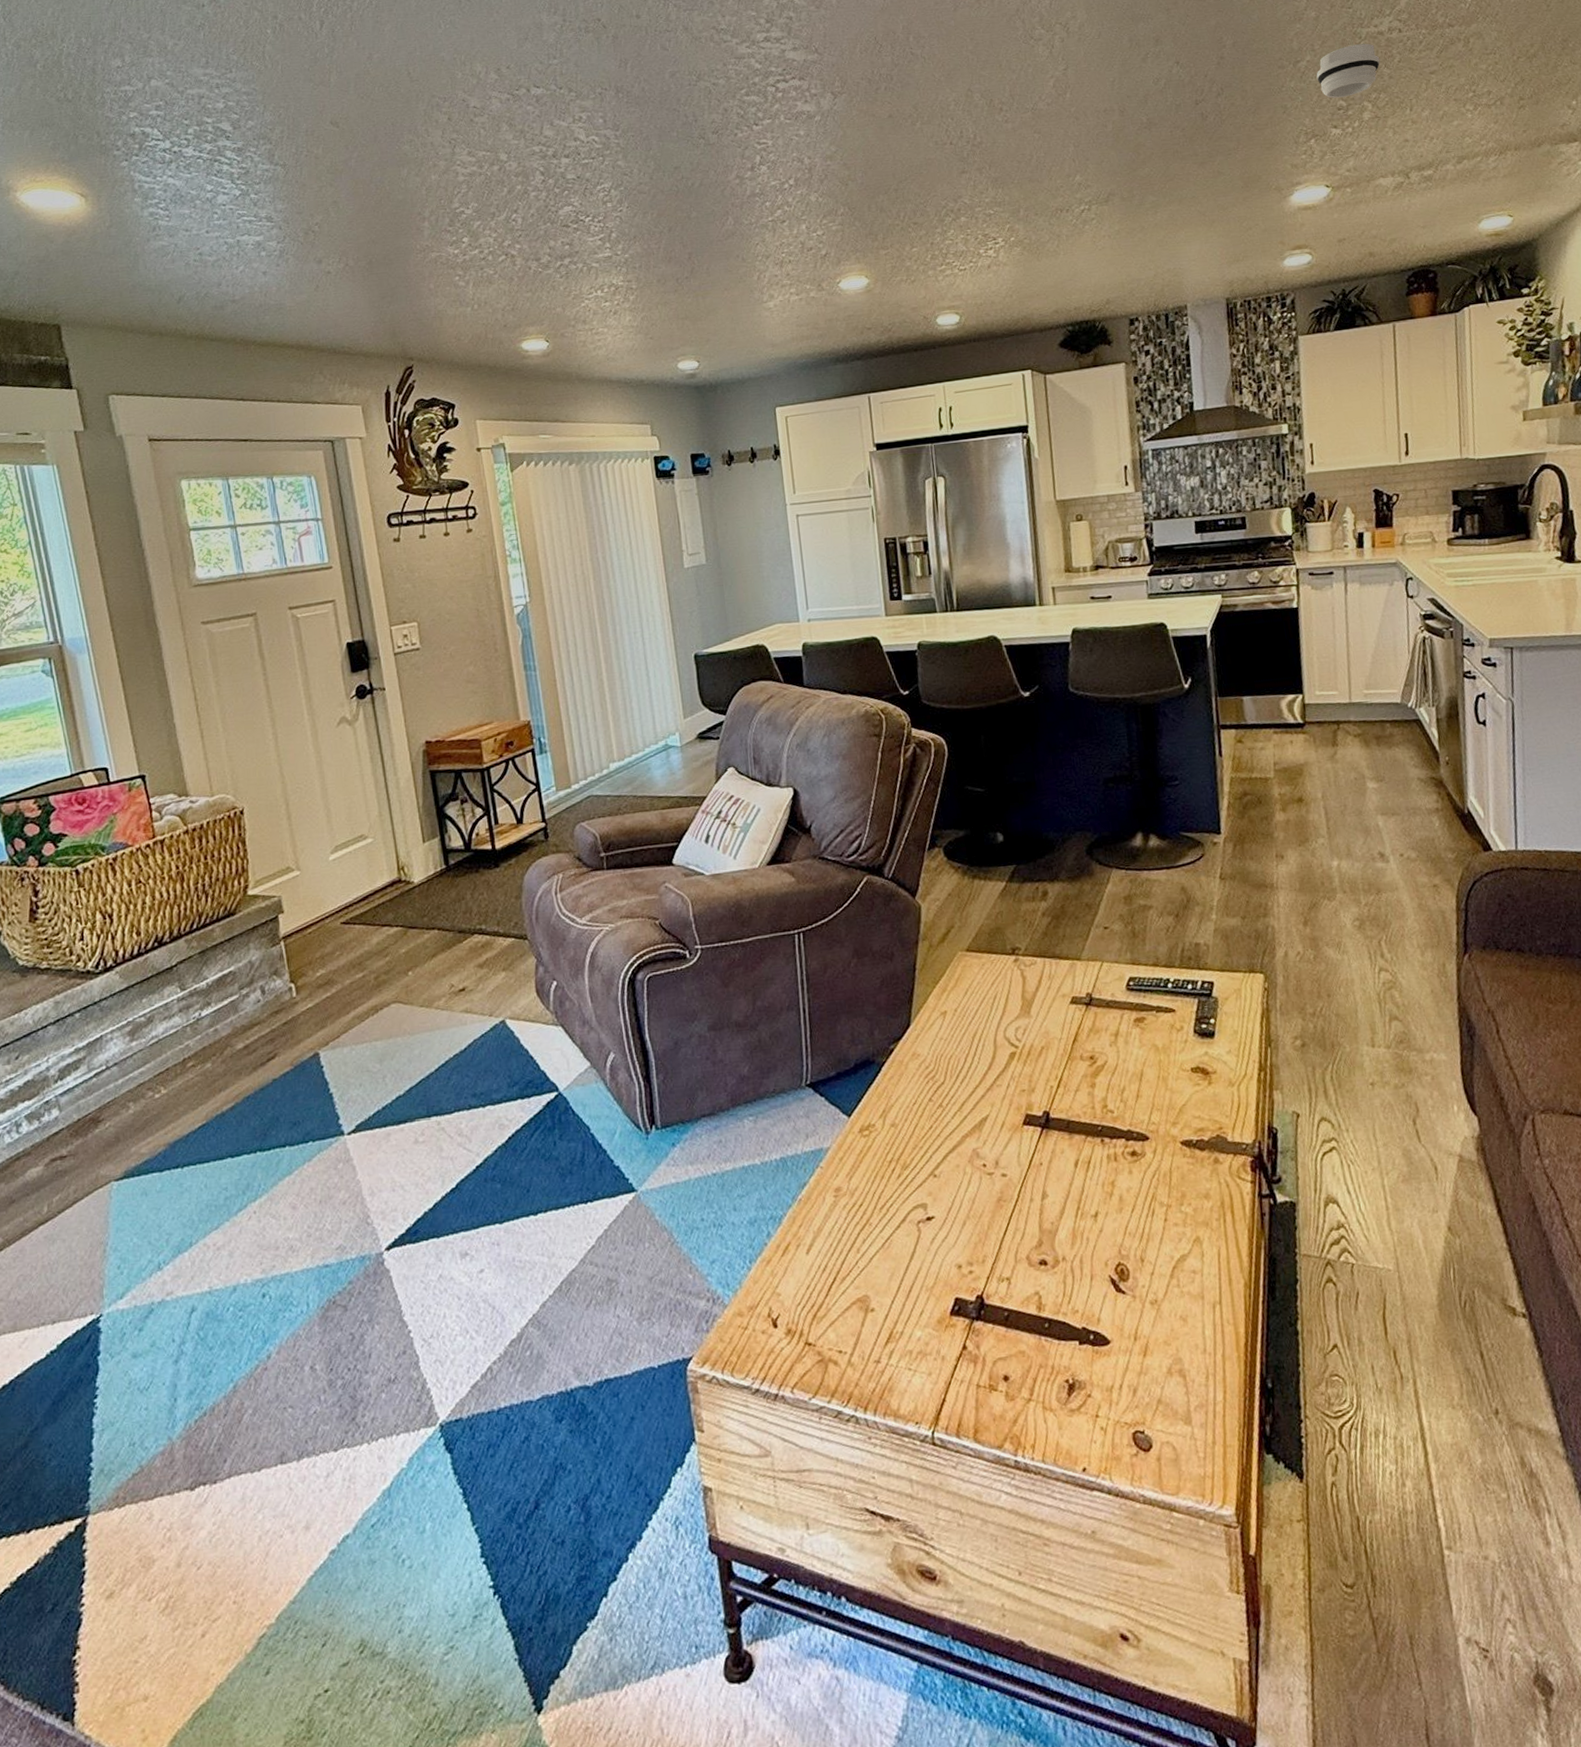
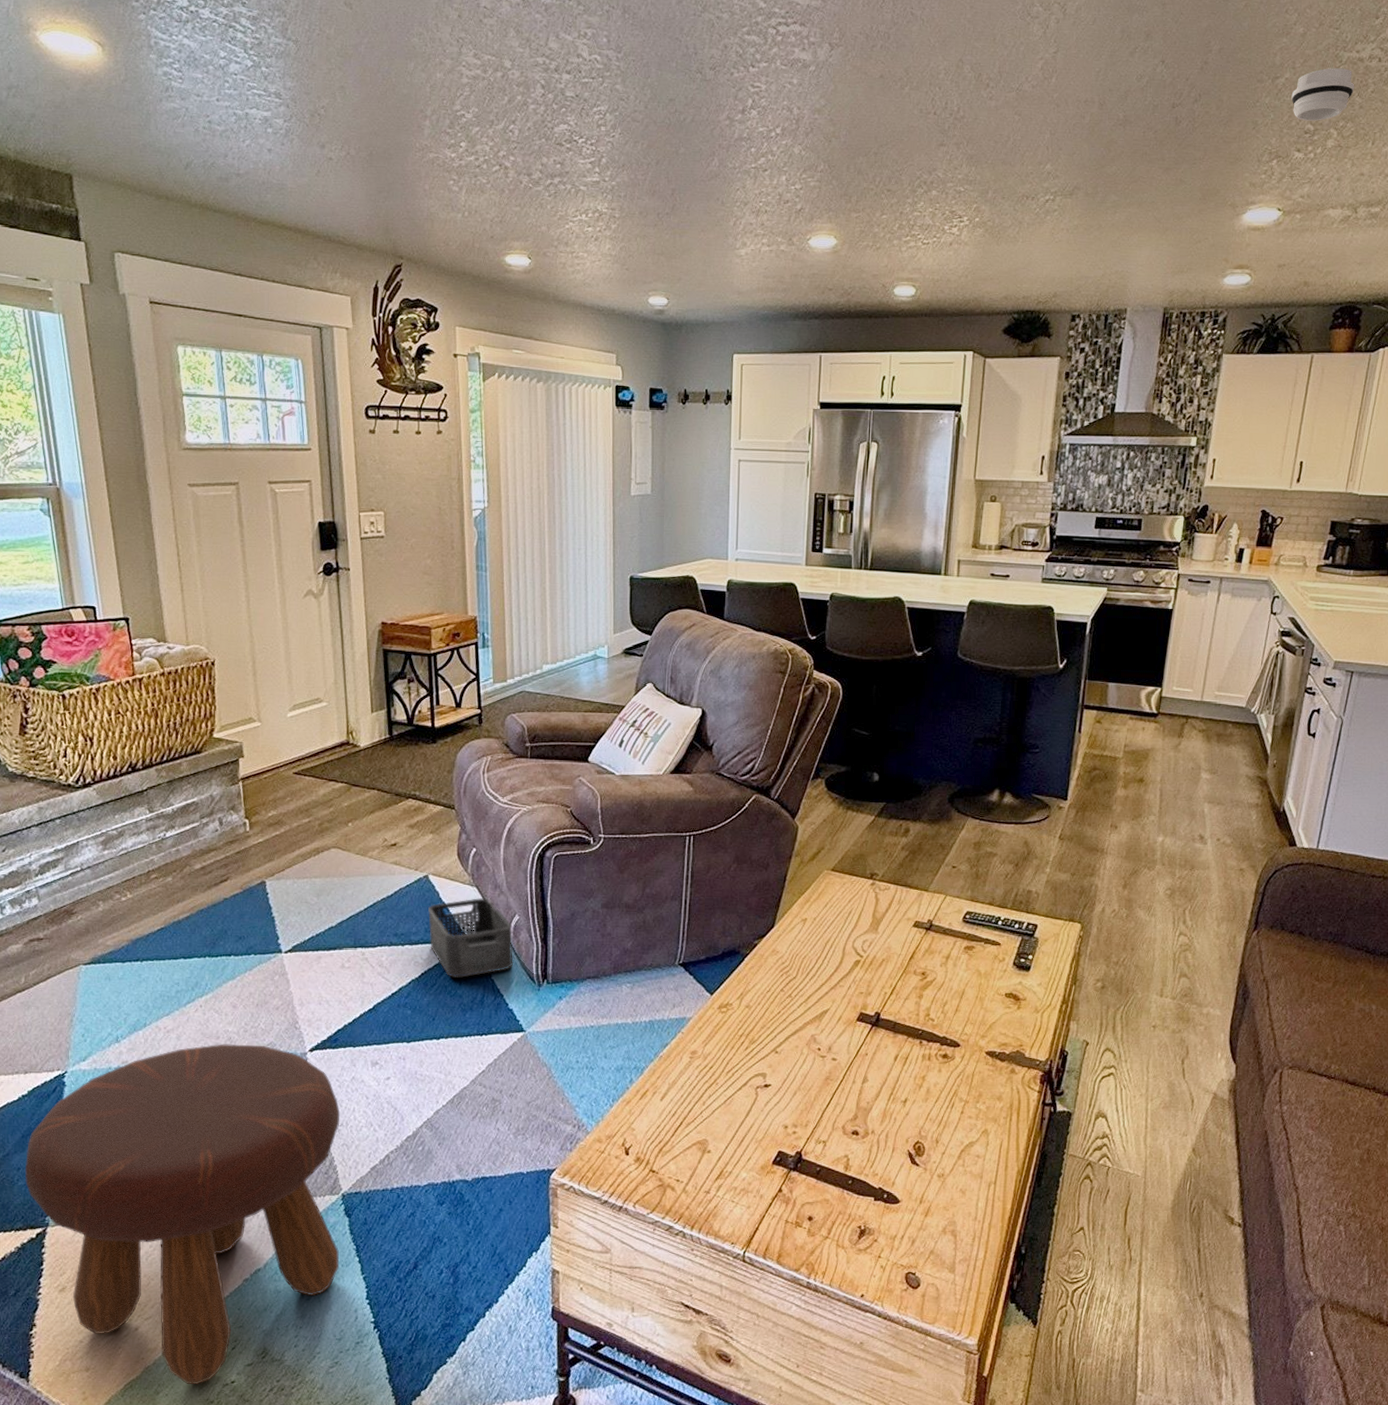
footstool: none [57,1250,445,1701] -> present [24,1044,340,1385]
storage bin: none [509,1037,615,1137] -> present [428,897,514,978]

